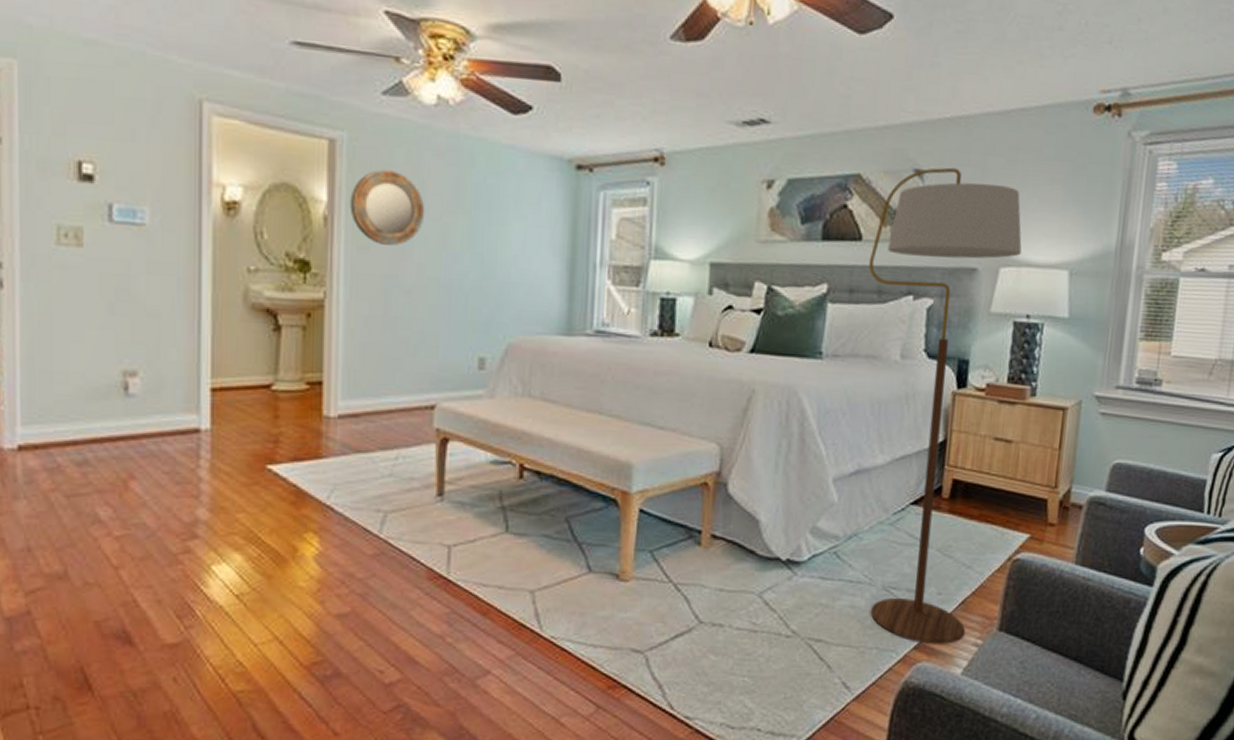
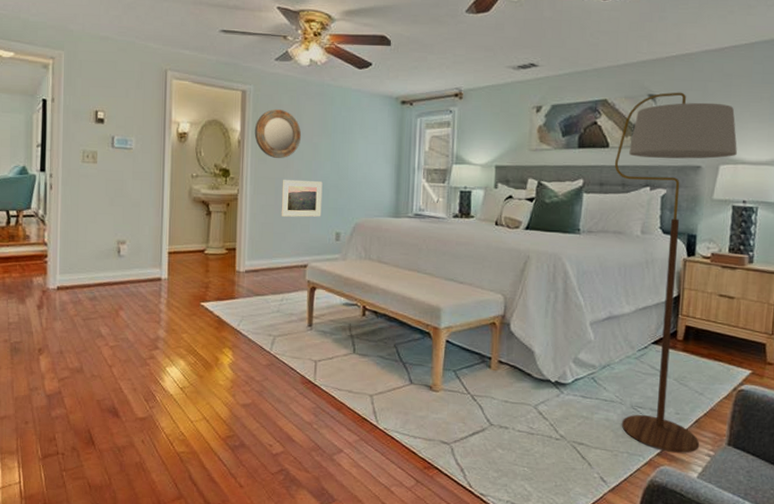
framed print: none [393,277,458,335] -> present [281,179,323,217]

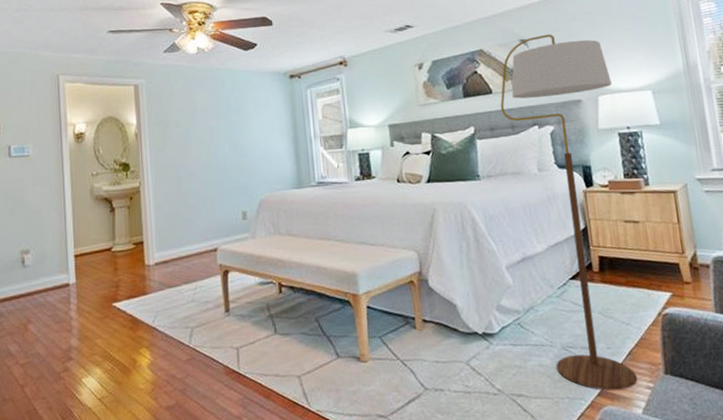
home mirror: present [254,109,302,158] -> none [150,98,198,146]
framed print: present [281,179,323,217] -> none [183,163,226,203]

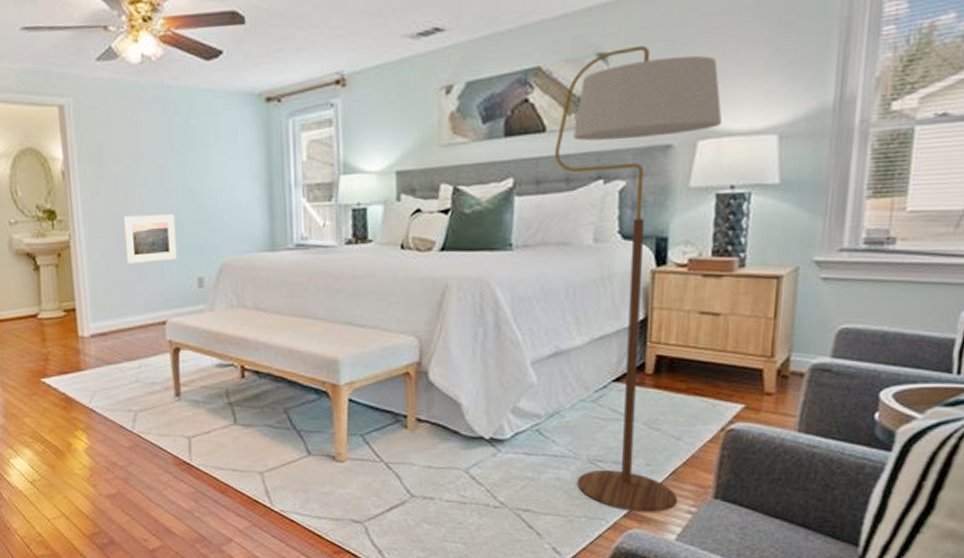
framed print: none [183,163,226,203] -> present [123,214,178,263]

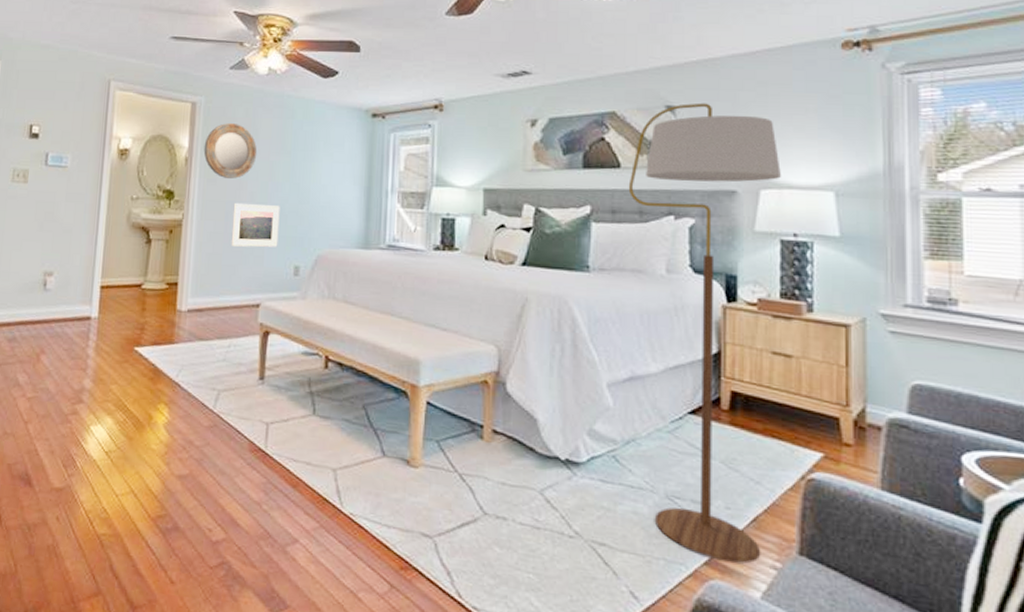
home mirror: none [80,125,142,190] -> present [203,123,257,179]

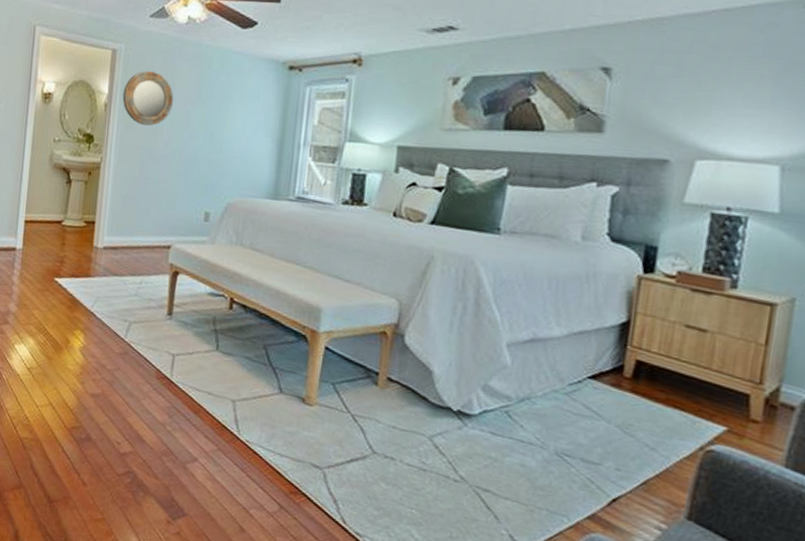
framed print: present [231,202,280,247] -> none [145,148,194,193]
floor lamp: present [628,103,782,564] -> none [541,65,723,522]

